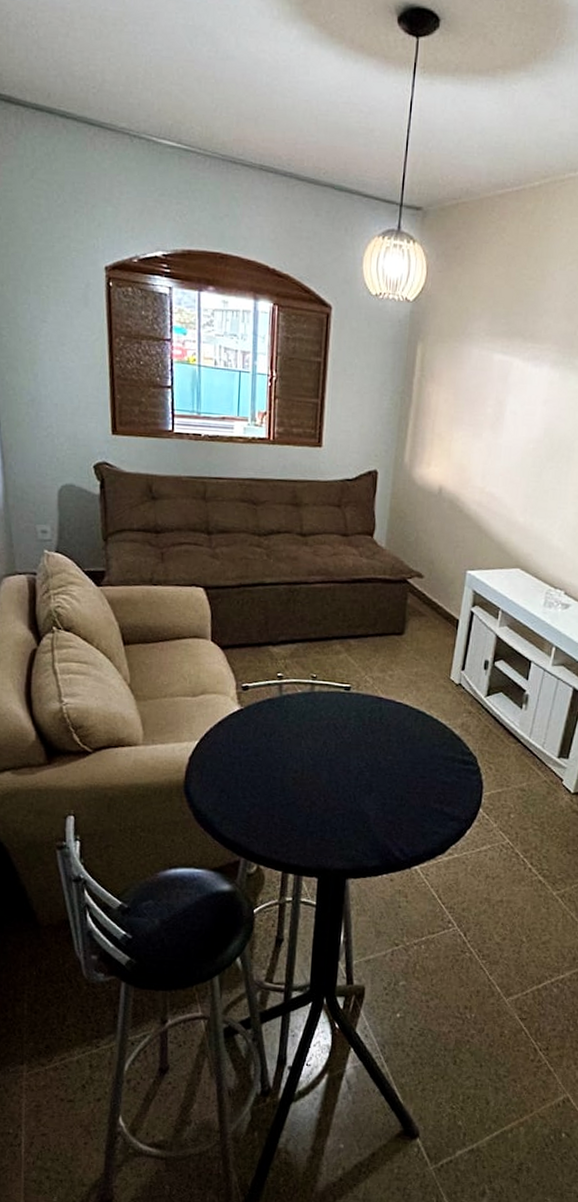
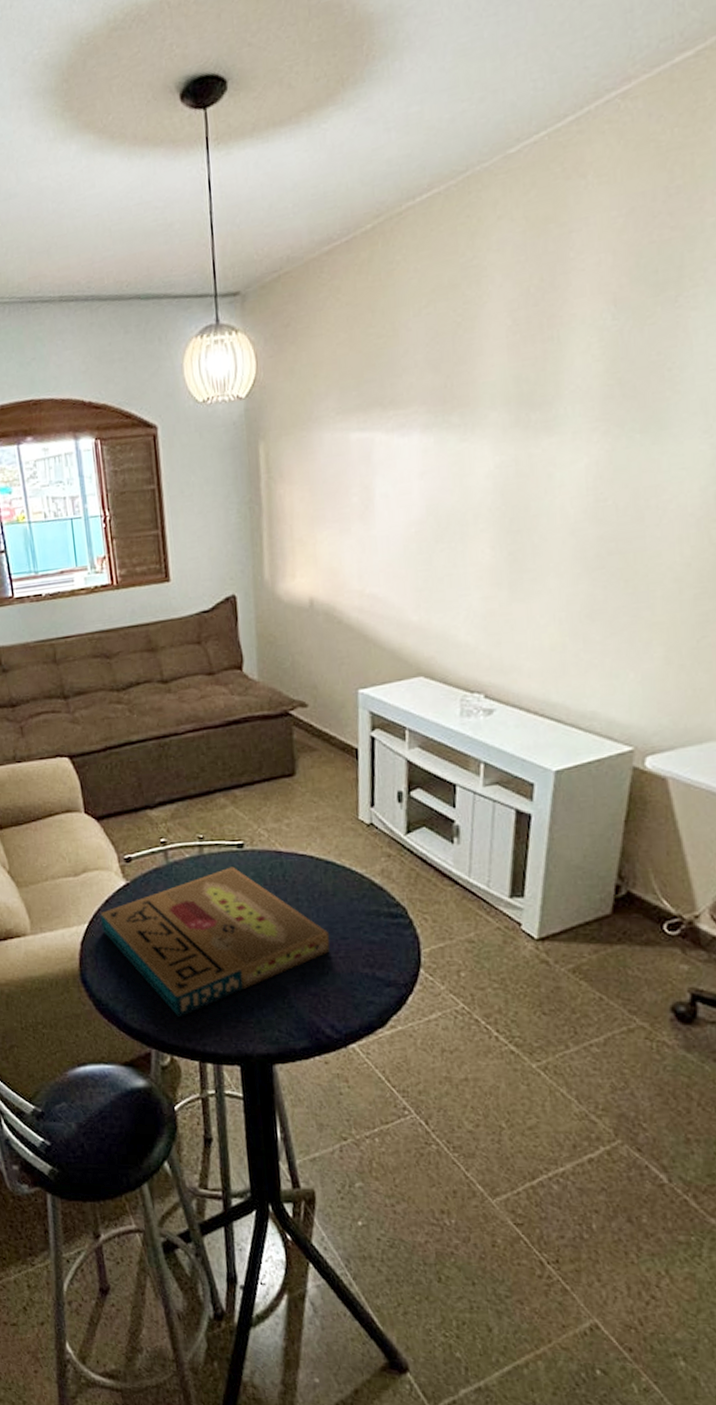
pizza box: none [211,705,411,832] -> present [100,866,330,1018]

